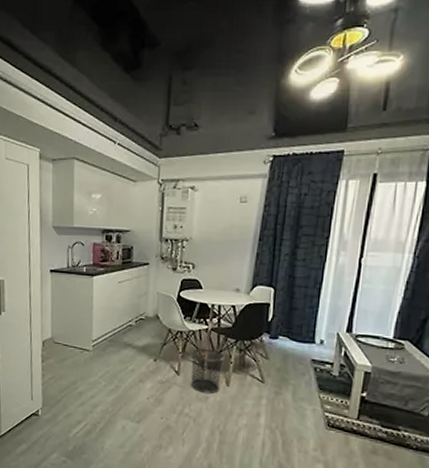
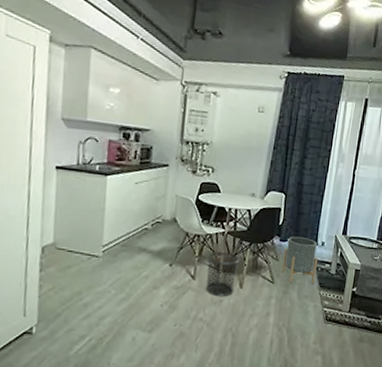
planter: none [273,333,316,386] -> present [282,236,318,284]

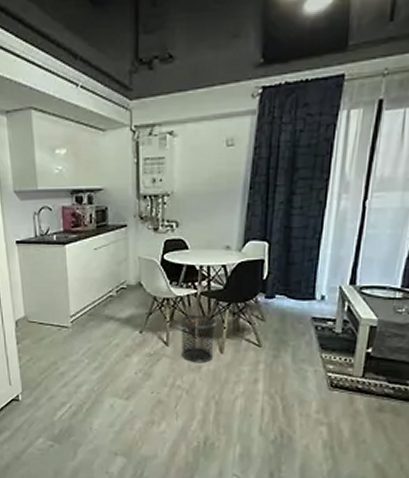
planter: present [282,236,318,284] -> none [270,291,316,346]

